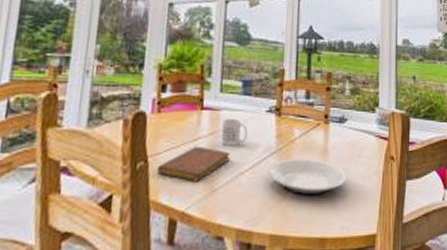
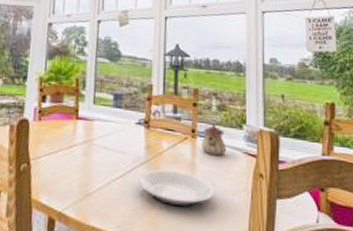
notebook: present [156,146,231,182] -> none [38,152,103,186]
mug: present [221,119,248,146] -> none [94,129,119,155]
teapot: none [334,107,360,141] -> present [201,122,227,156]

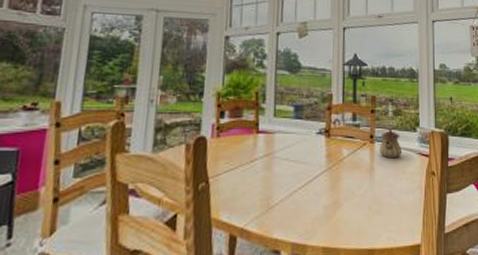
plate: present [138,169,215,207] -> none [319,175,392,210]

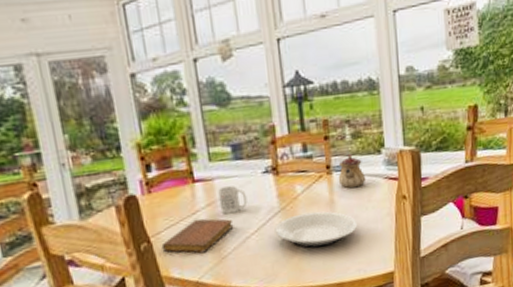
notebook: none [217,167,285,201] -> present [161,218,234,254]
mug: none [275,141,300,166] -> present [218,185,248,215]
plate: none [319,175,392,210] -> present [274,211,358,249]

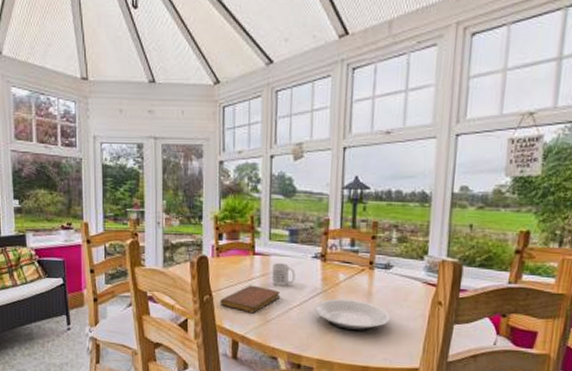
teapot: present [338,153,366,189] -> none [378,254,406,286]

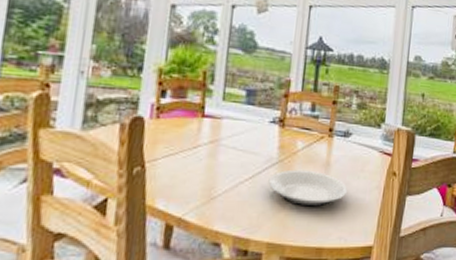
notebook: present [220,285,281,314] -> none [154,153,231,189]
mug: present [272,263,296,286] -> none [221,128,250,156]

